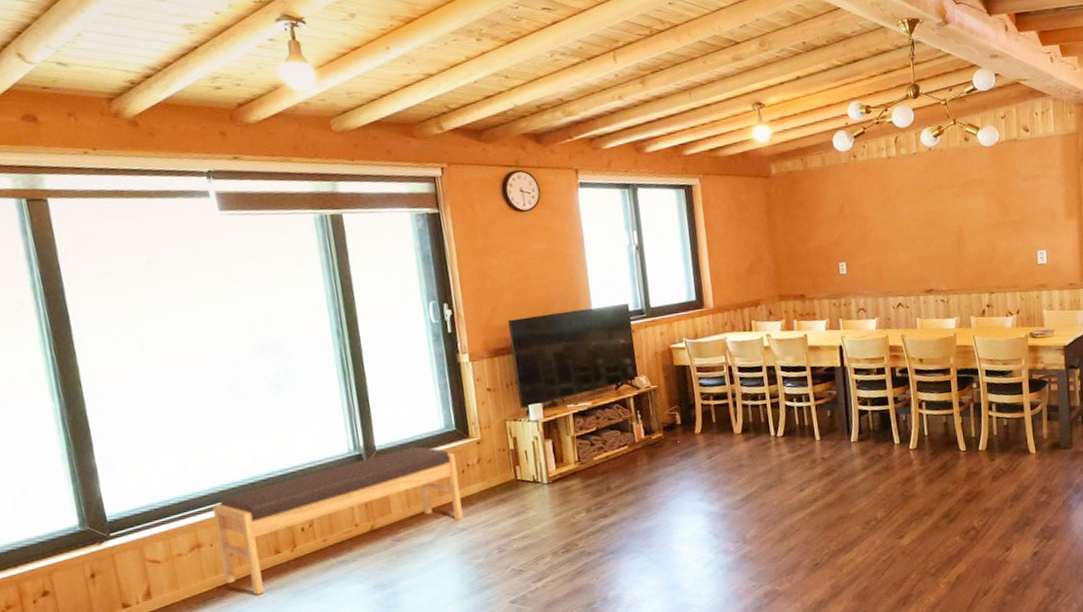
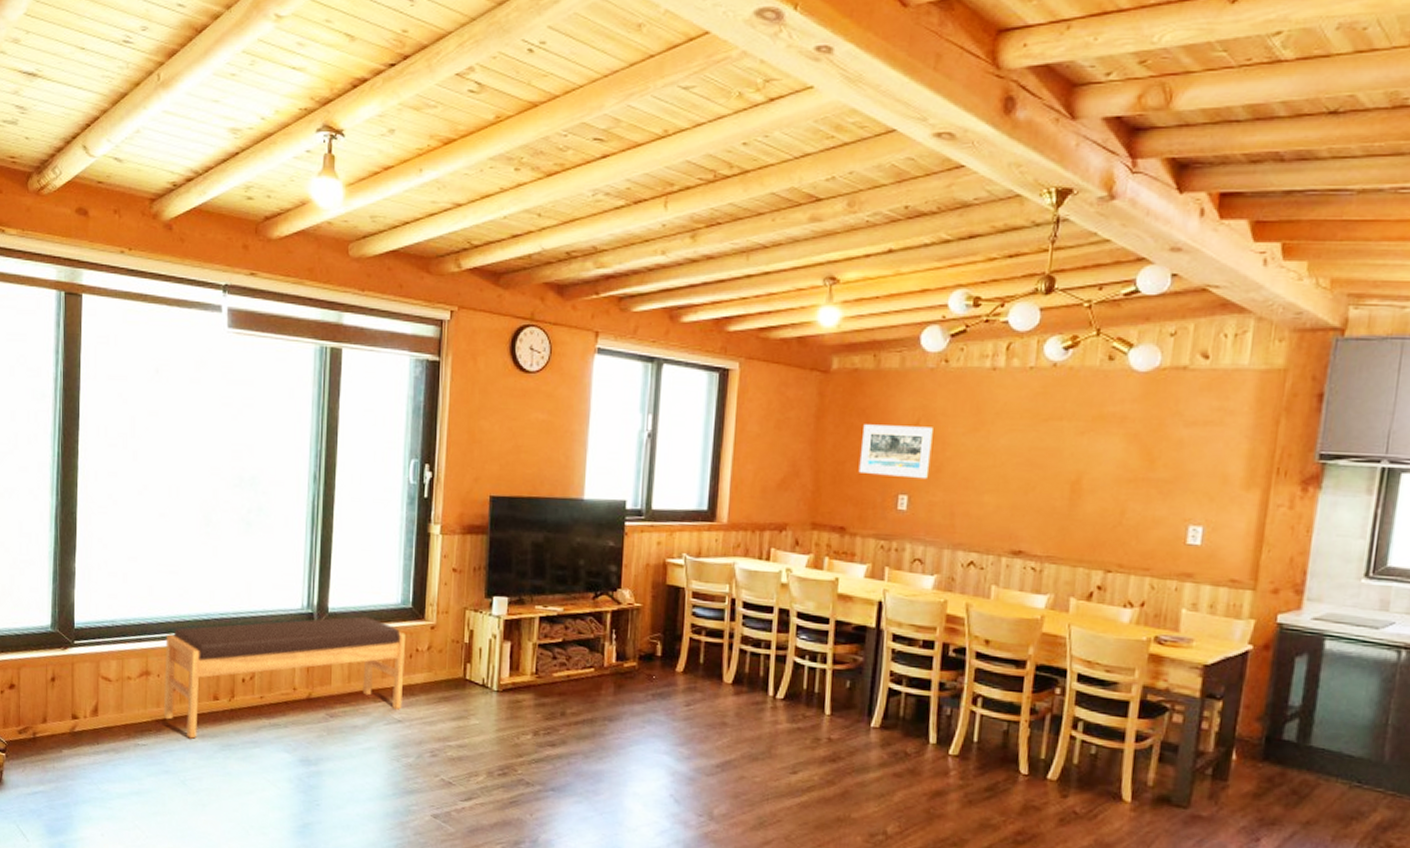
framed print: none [803,208,858,251] -> present [858,424,933,480]

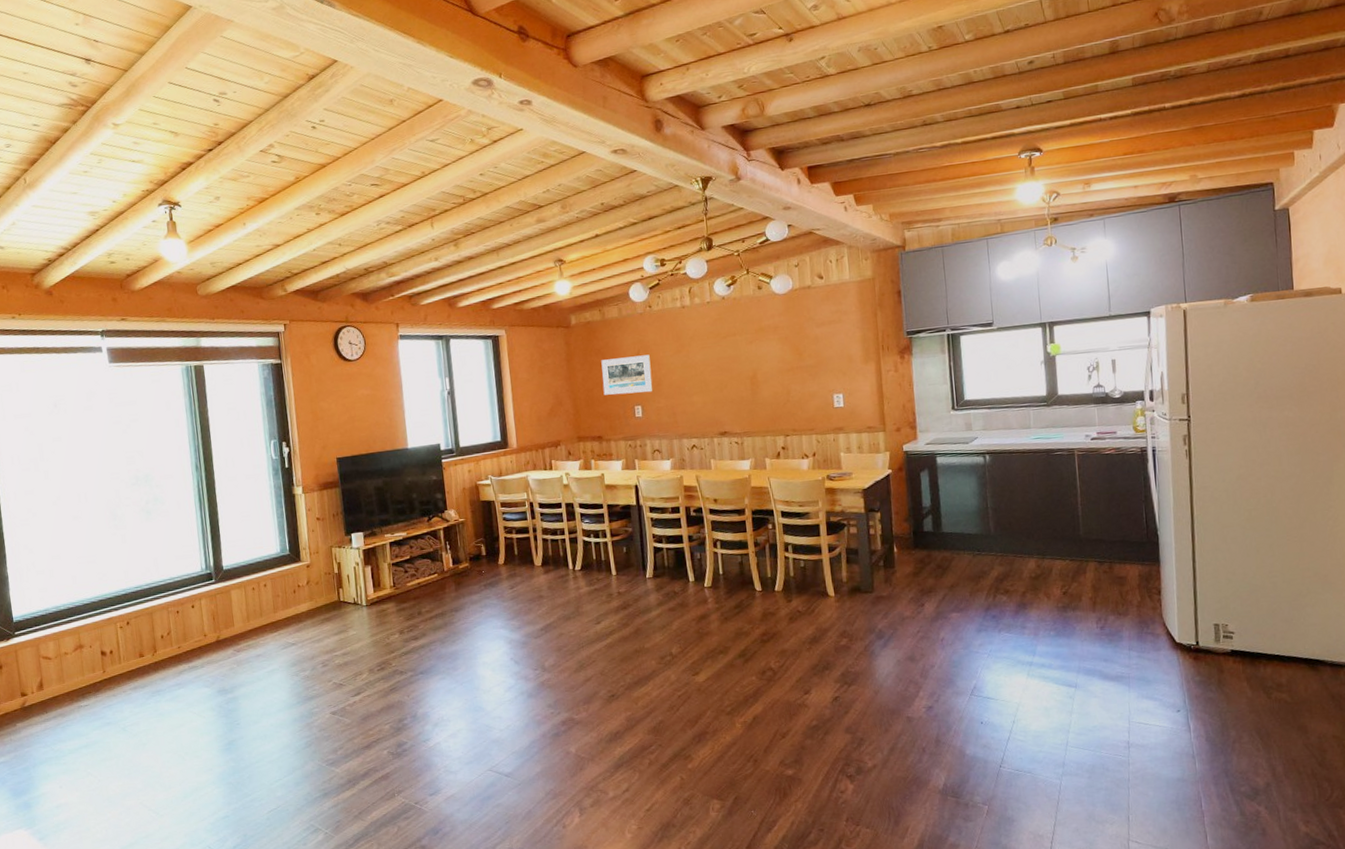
bench: present [163,616,405,739] -> none [92,567,294,692]

